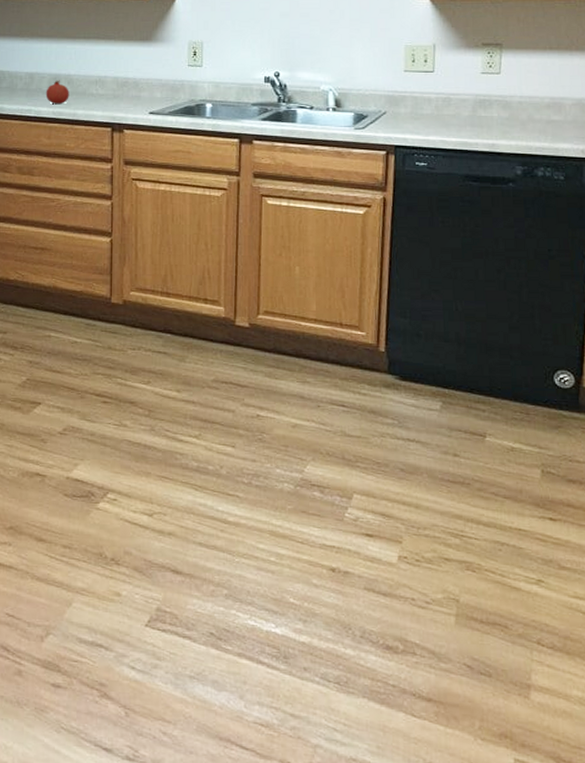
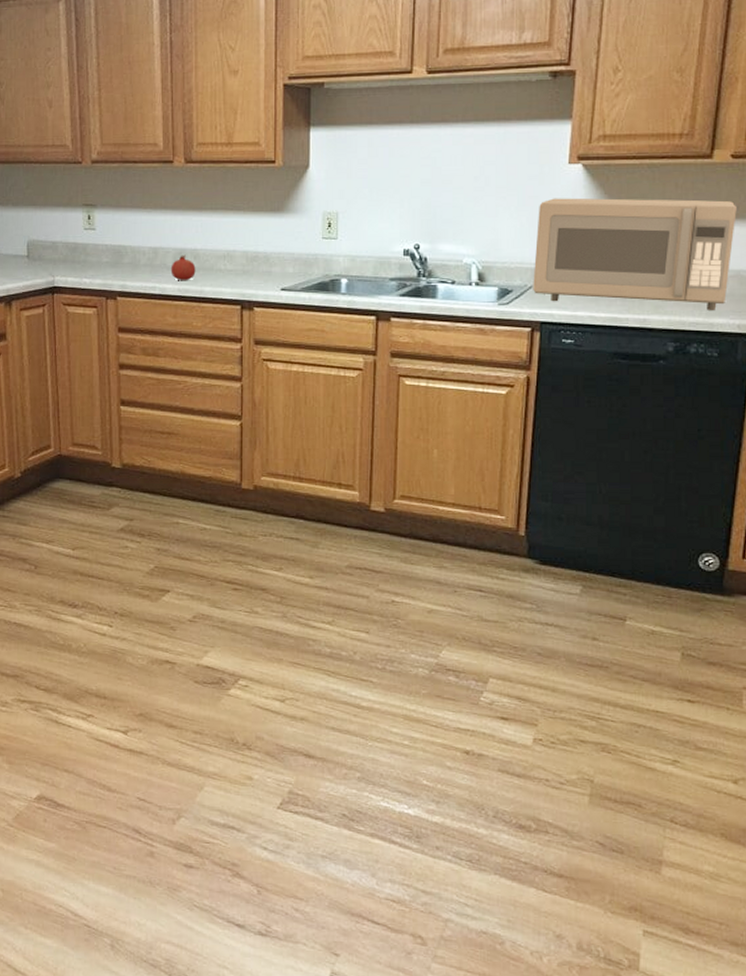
microwave: none [386,30,576,136] -> present [533,198,737,310]

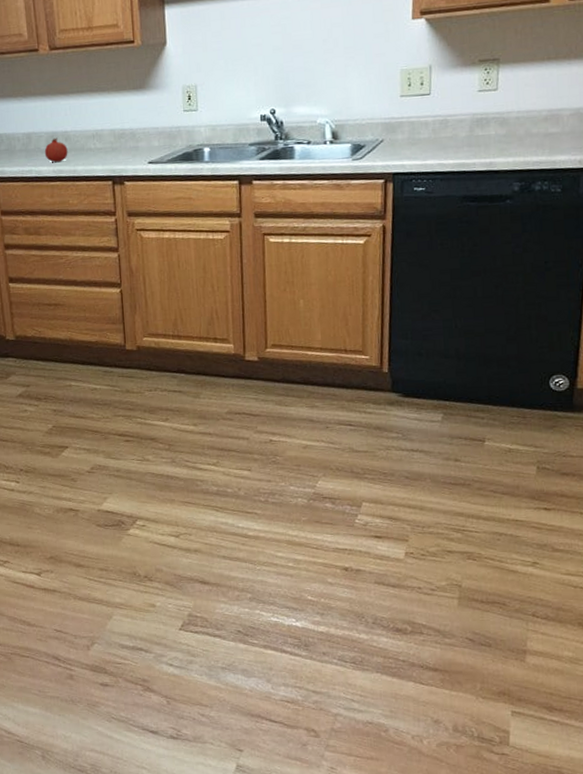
microwave: present [533,198,737,310] -> none [383,42,575,153]

